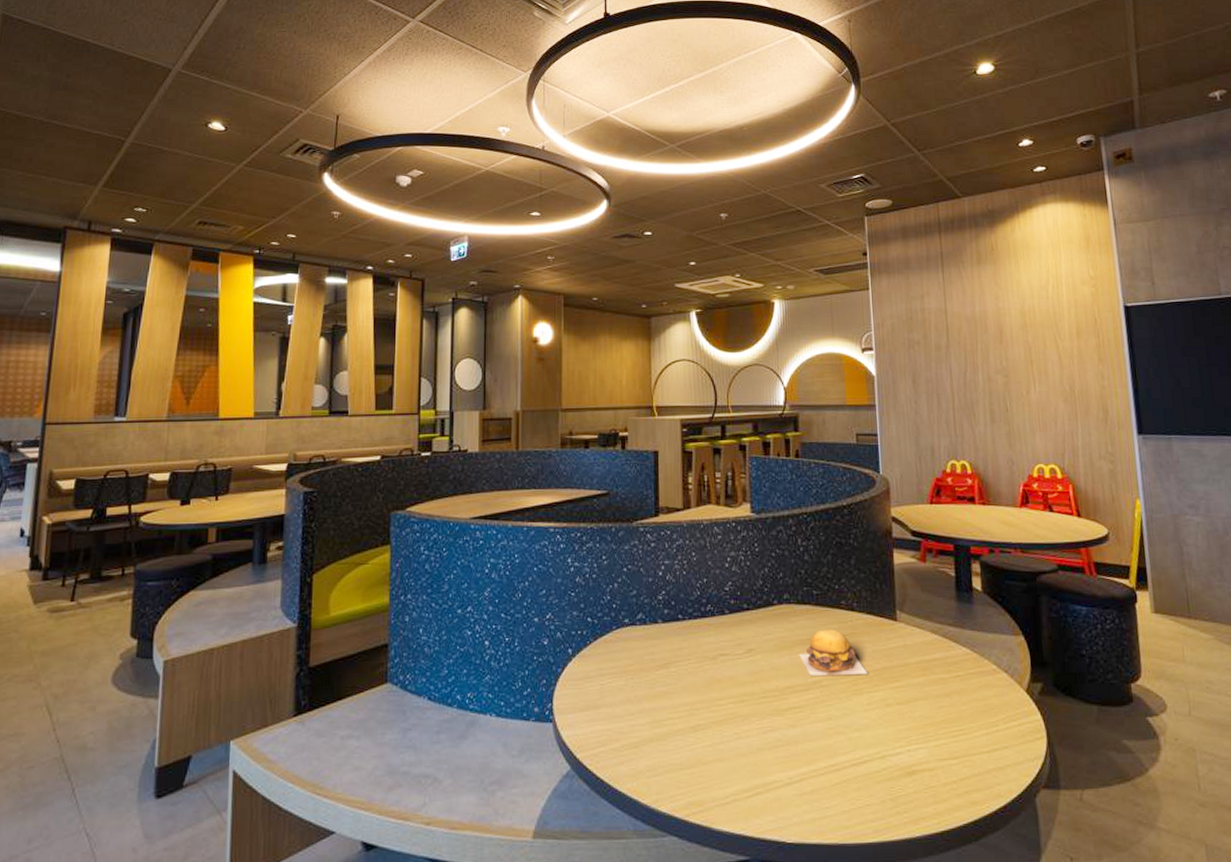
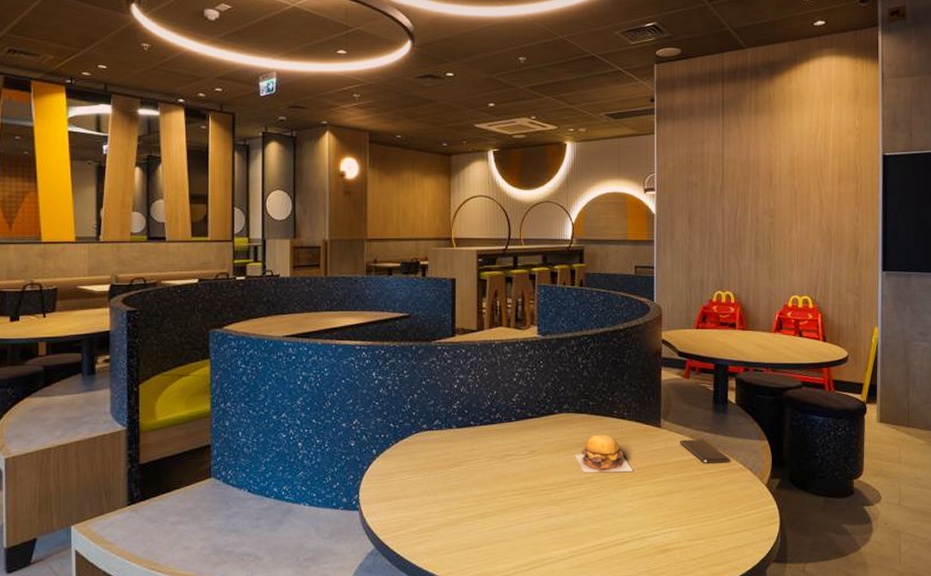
smartphone: none [919,634,982,664] -> present [679,439,731,463]

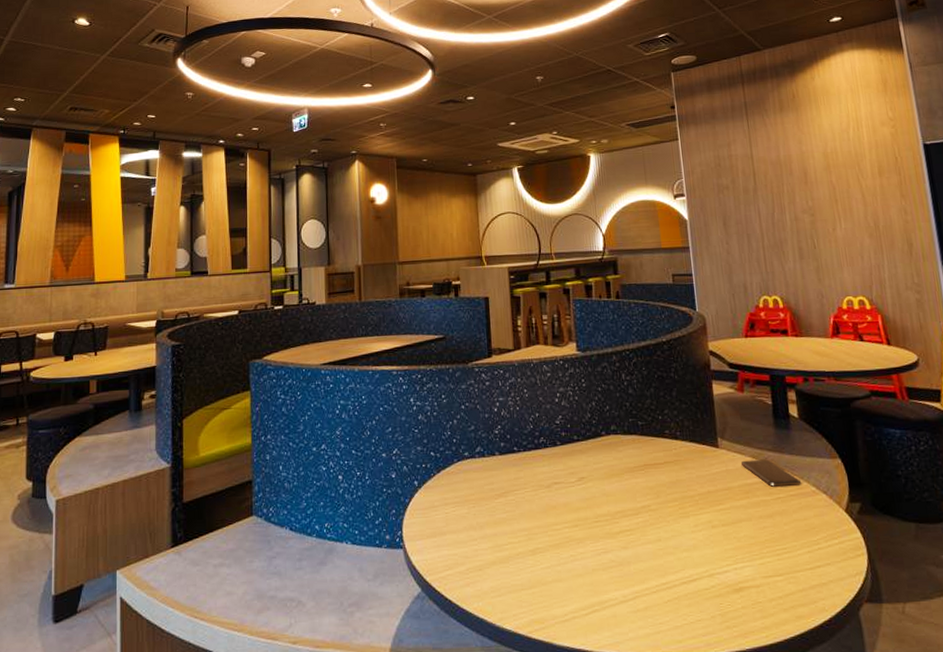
cheeseburger: present [575,434,633,473] -> none [627,457,693,501]

